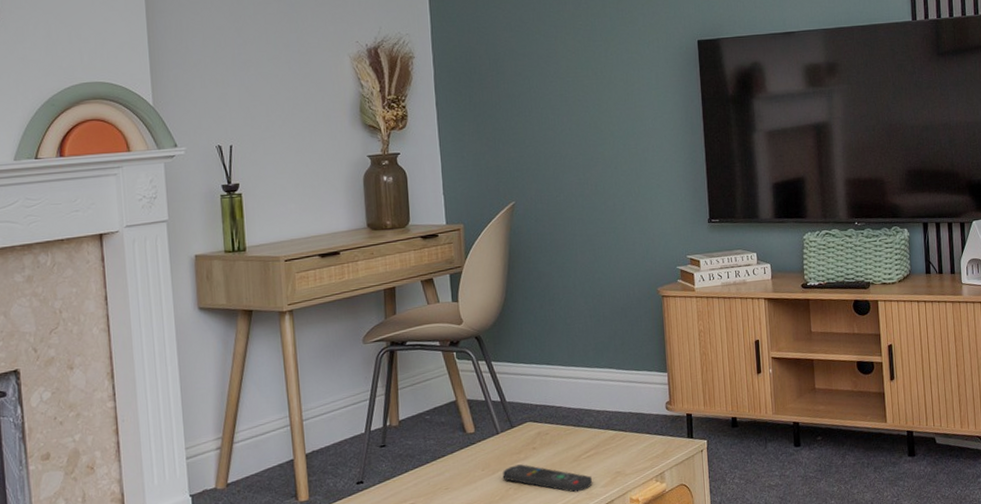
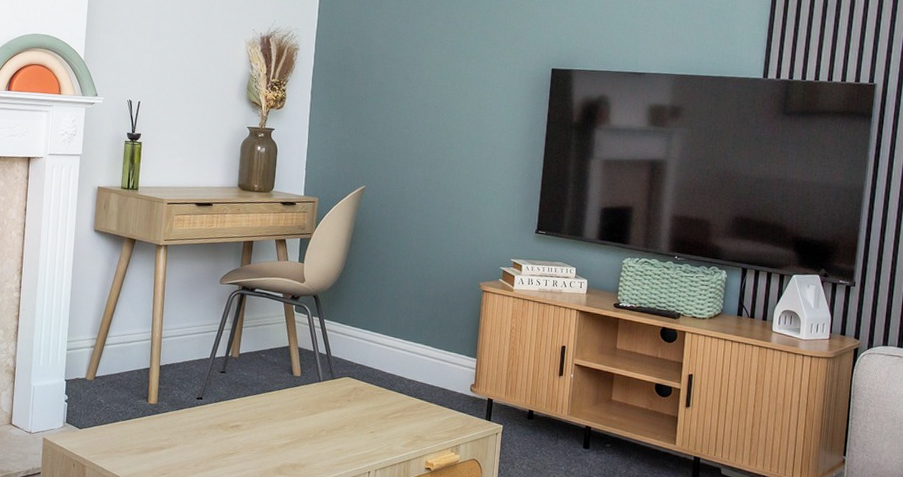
remote control: present [502,464,593,493] -> none [318,411,396,446]

